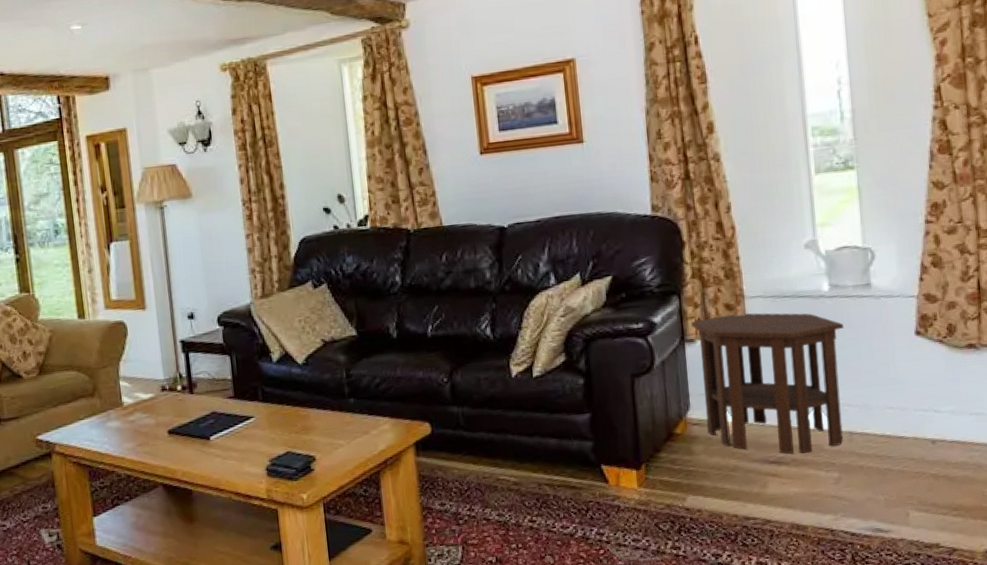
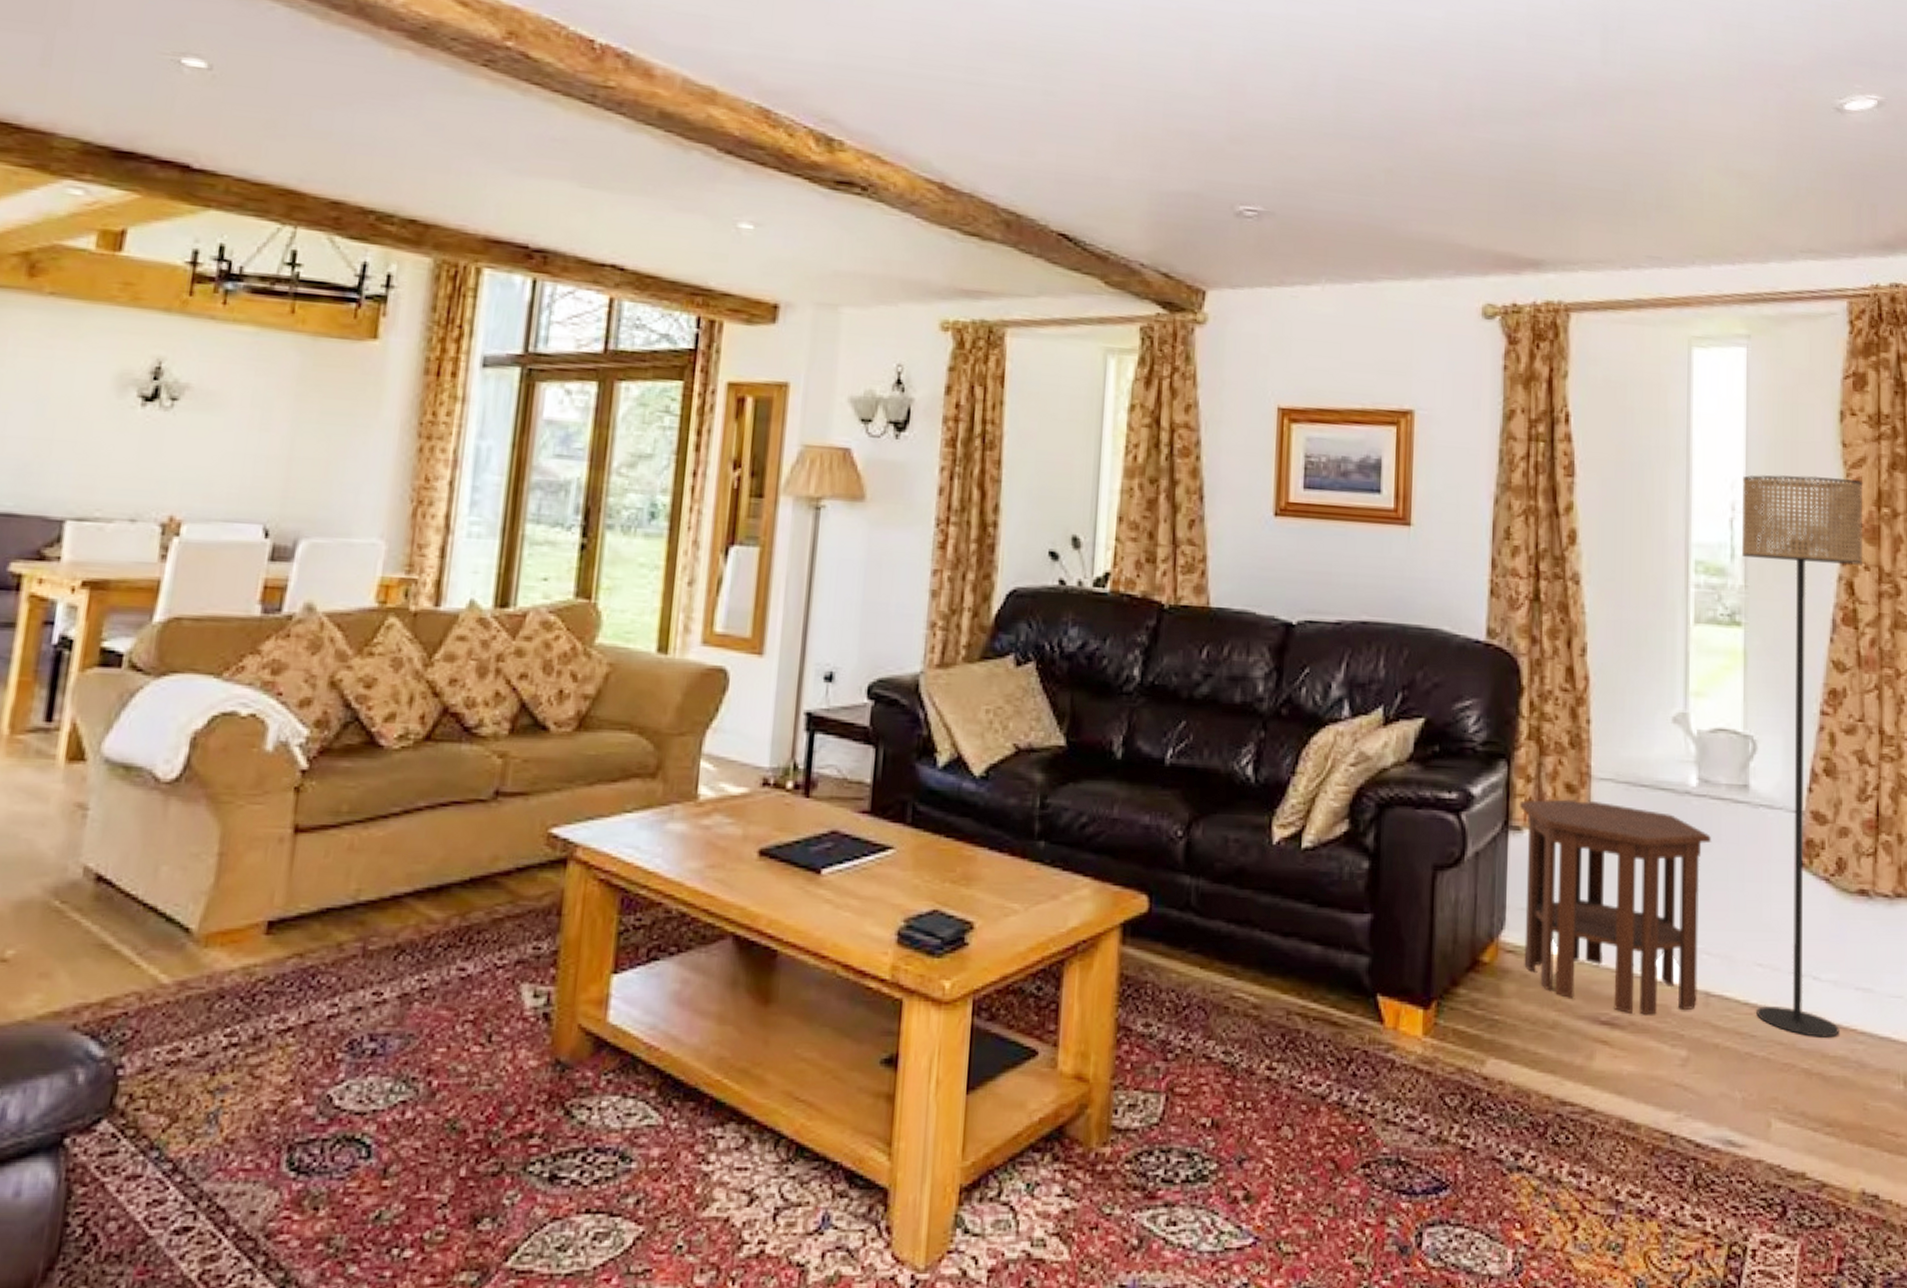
floor lamp: none [845,41,959,452] -> present [1741,474,1863,1038]

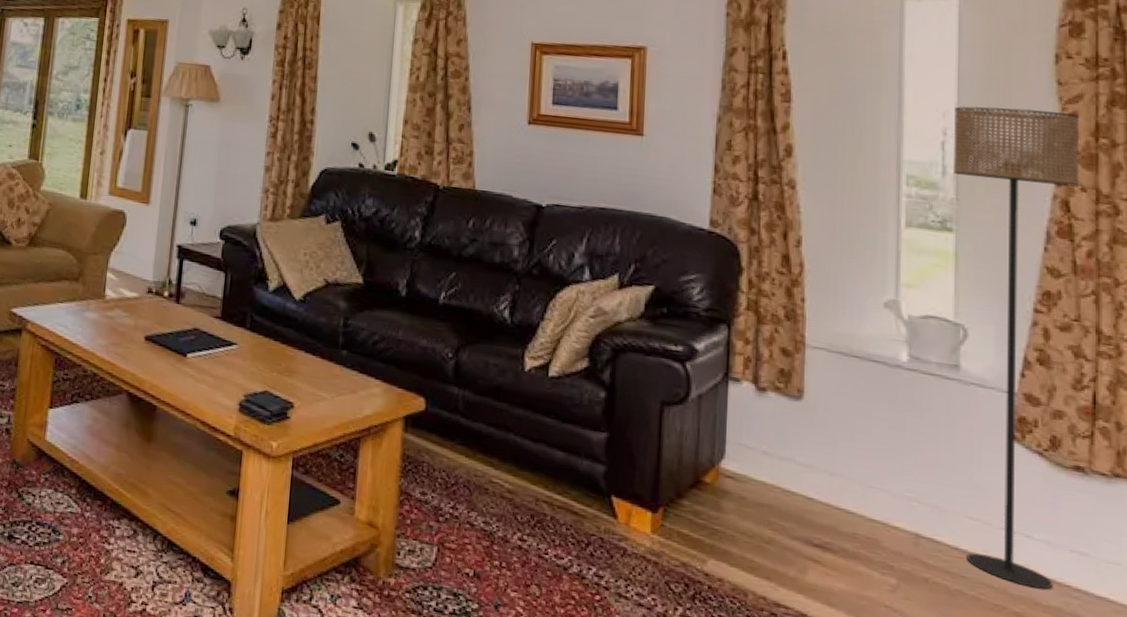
side table: present [1520,799,1711,1015] -> none [739,358,921,547]

